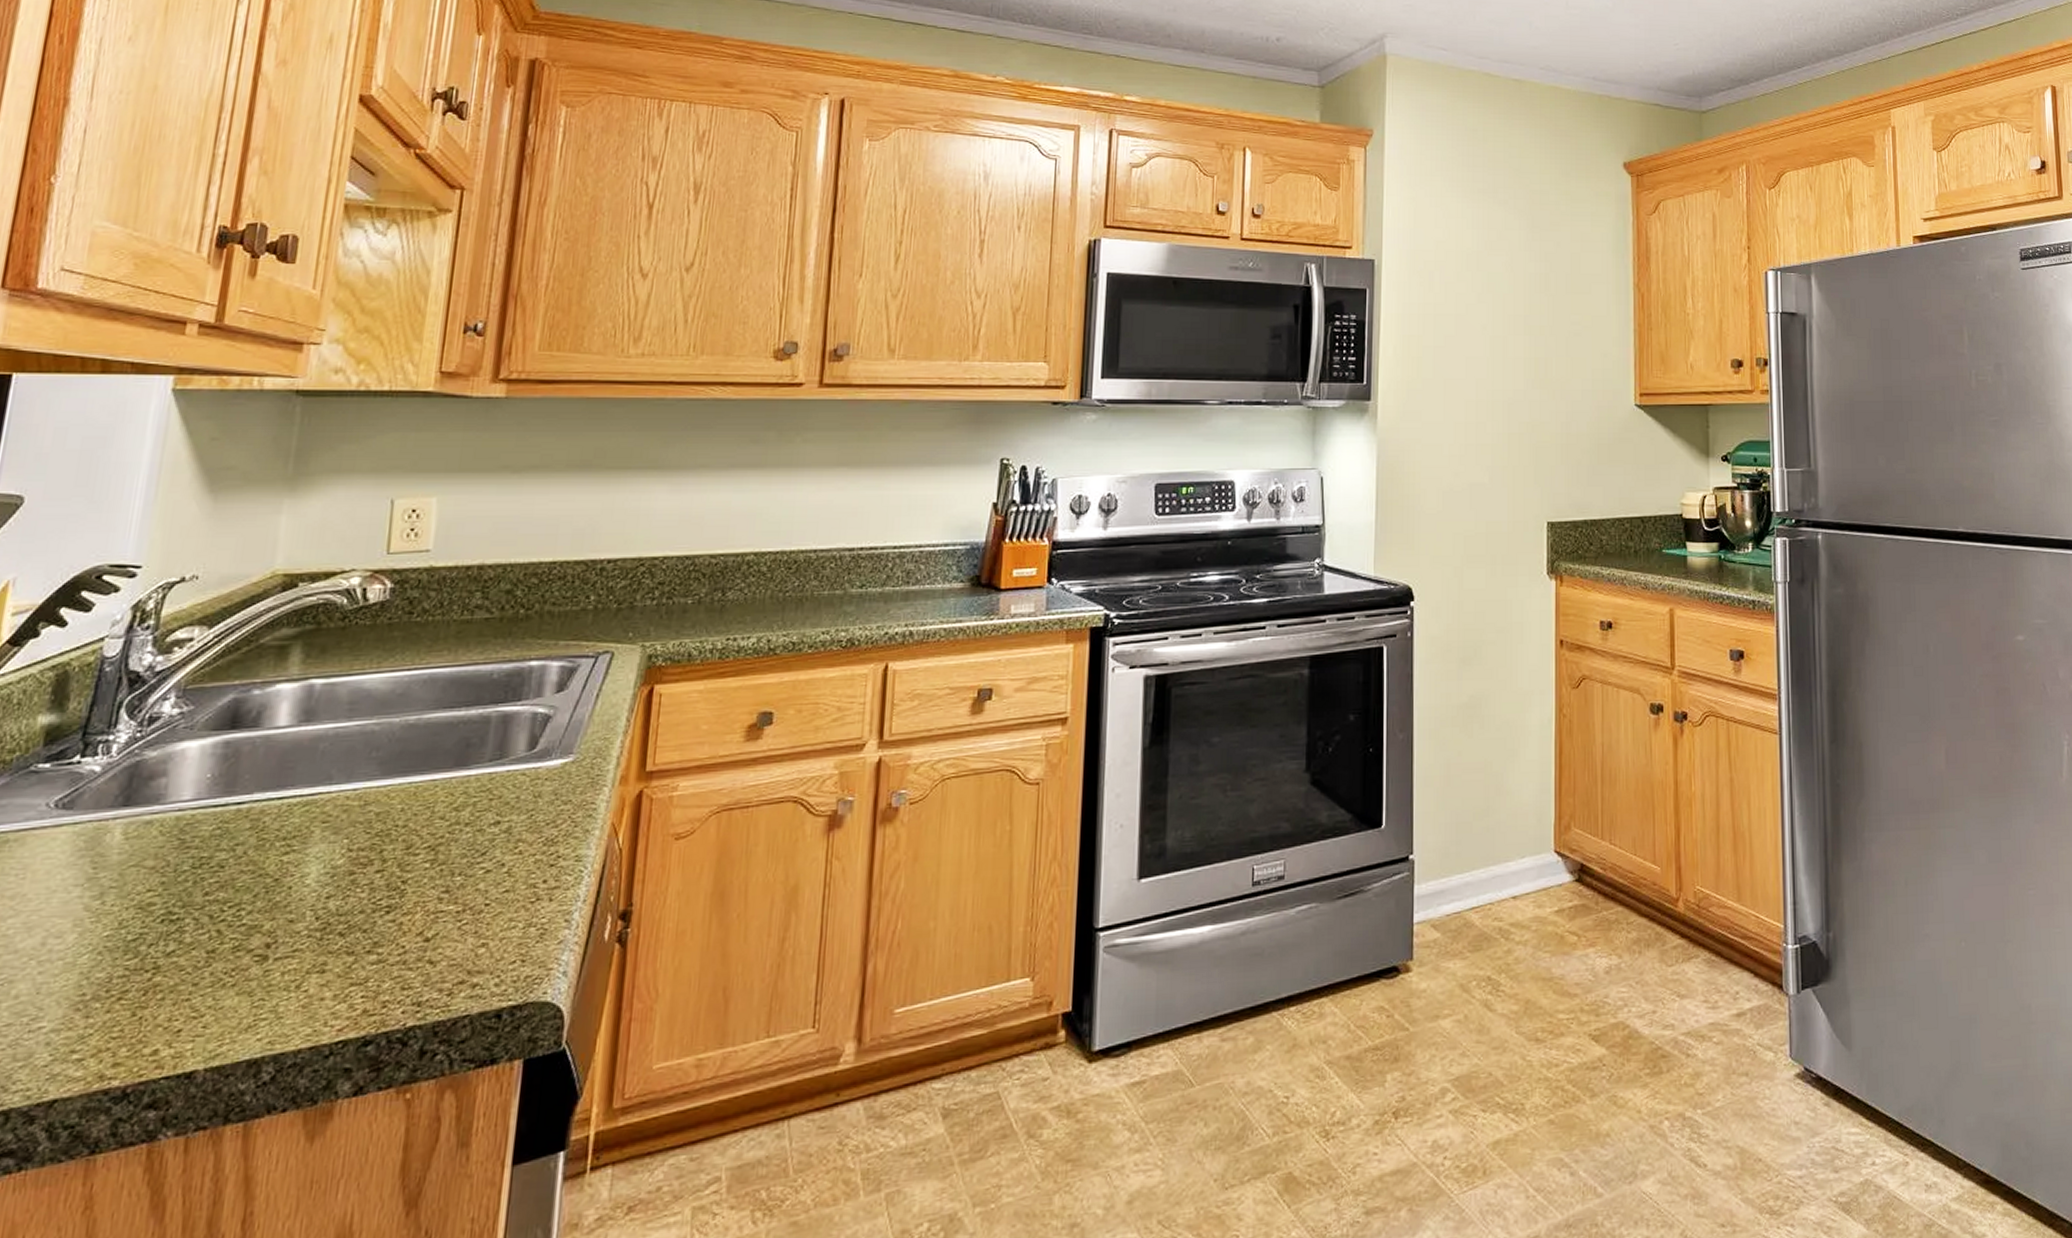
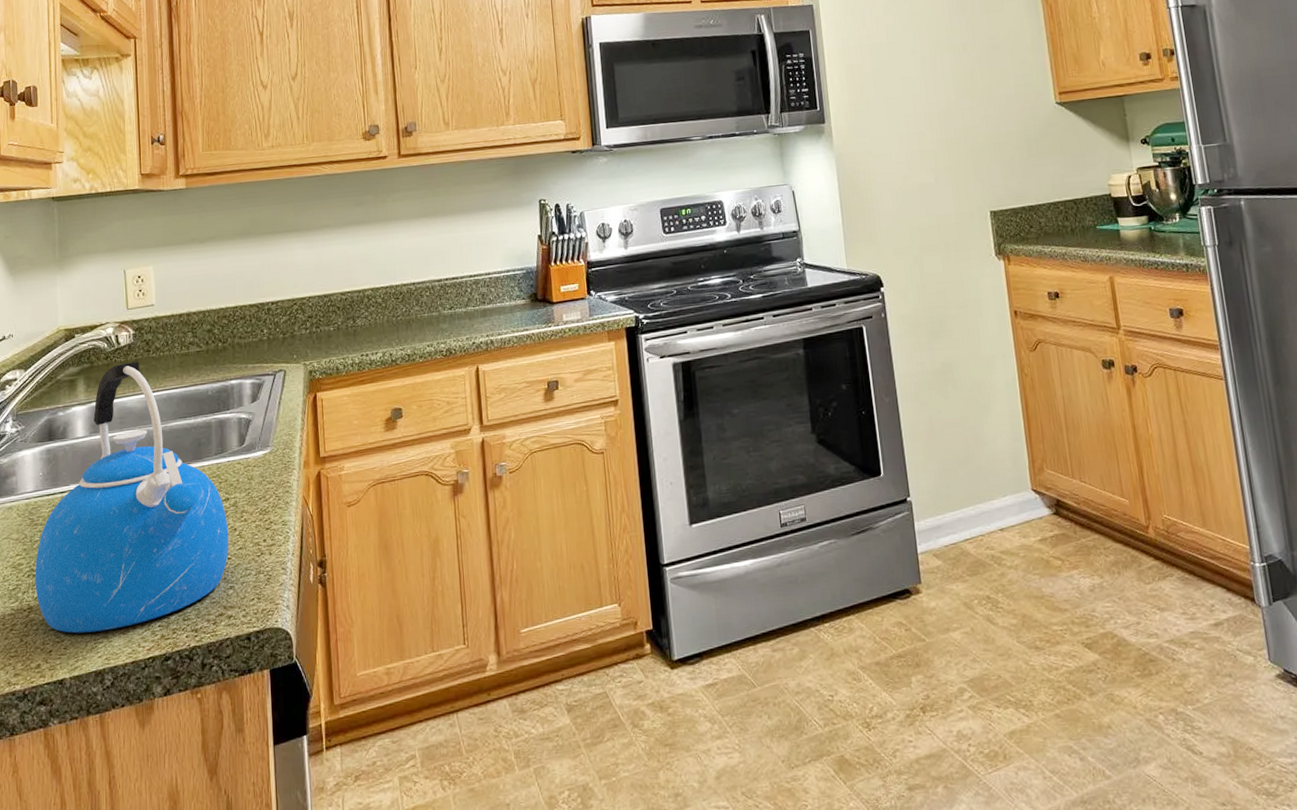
kettle: none [169,626,493,1006] -> present [35,361,229,634]

